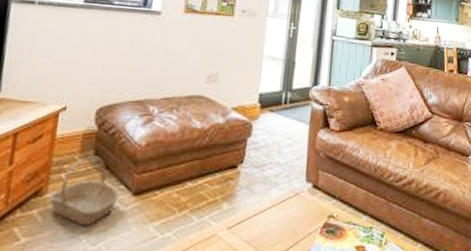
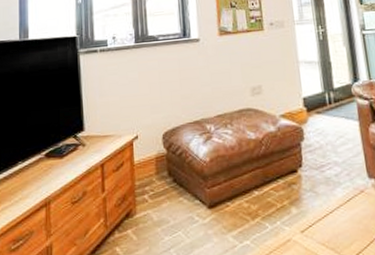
basket: present [49,156,120,226] -> none [139,176,196,241]

